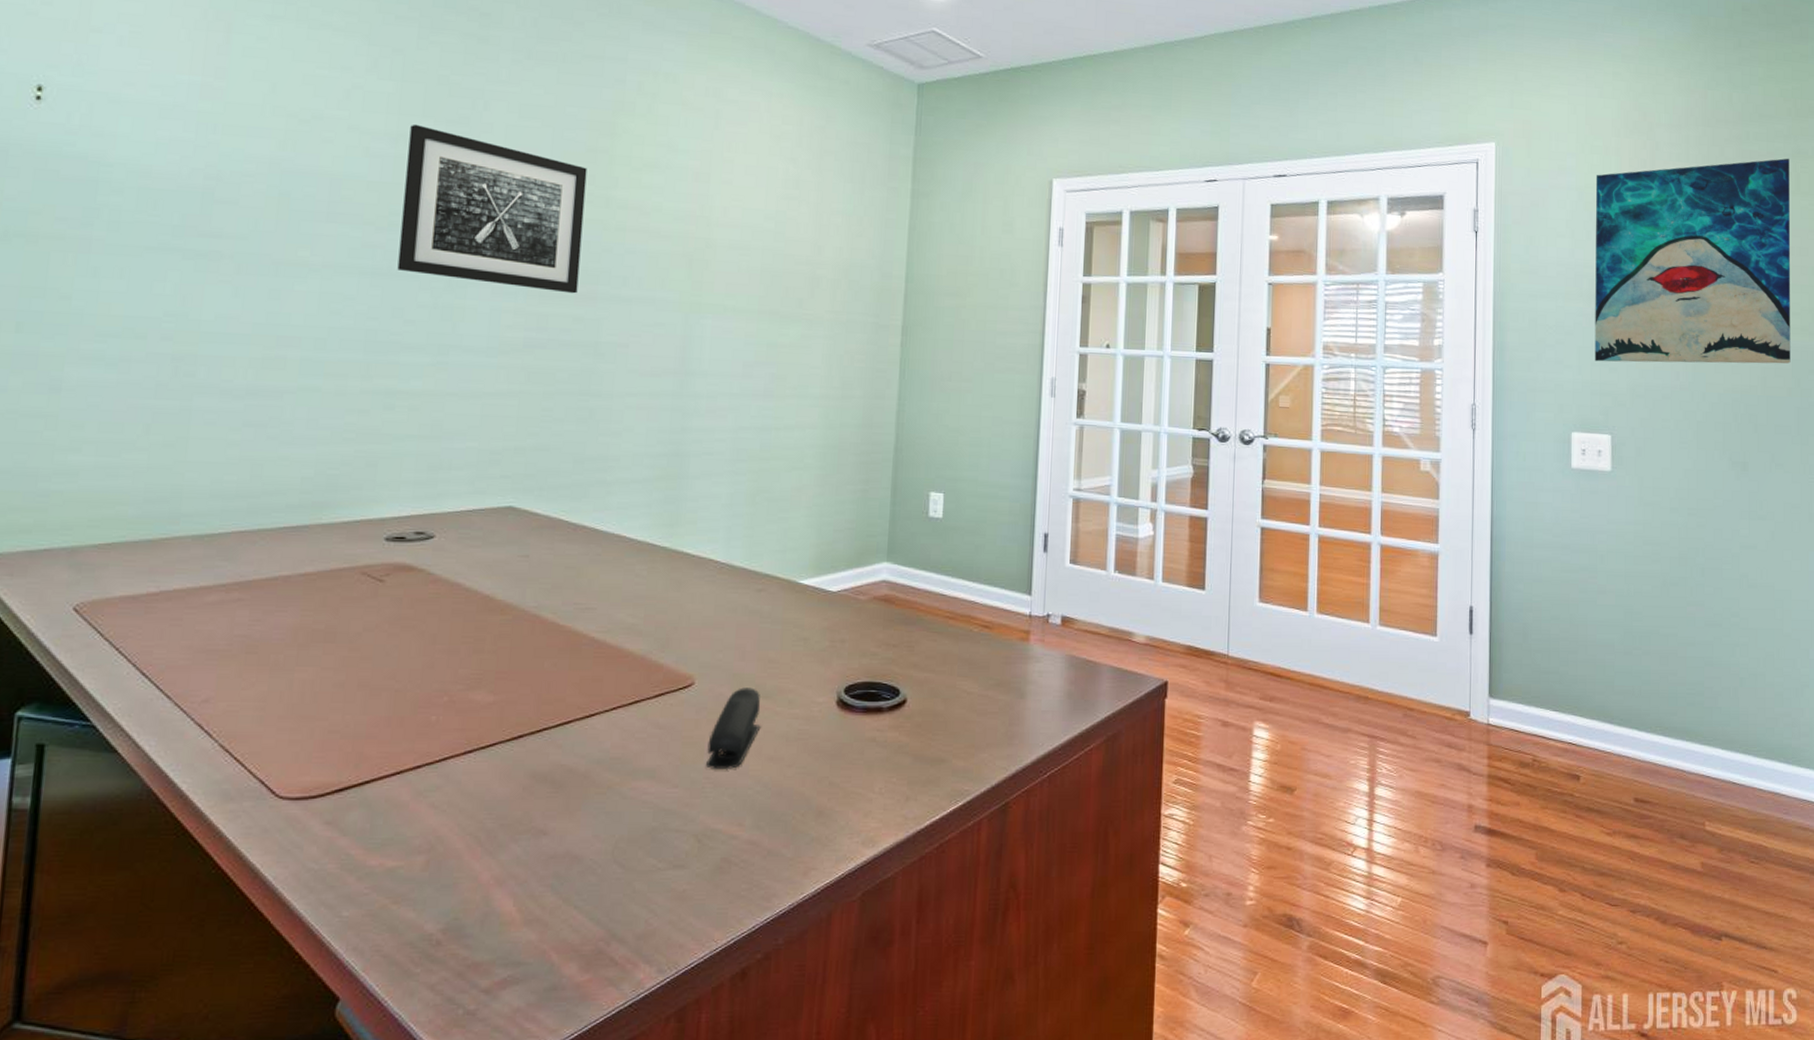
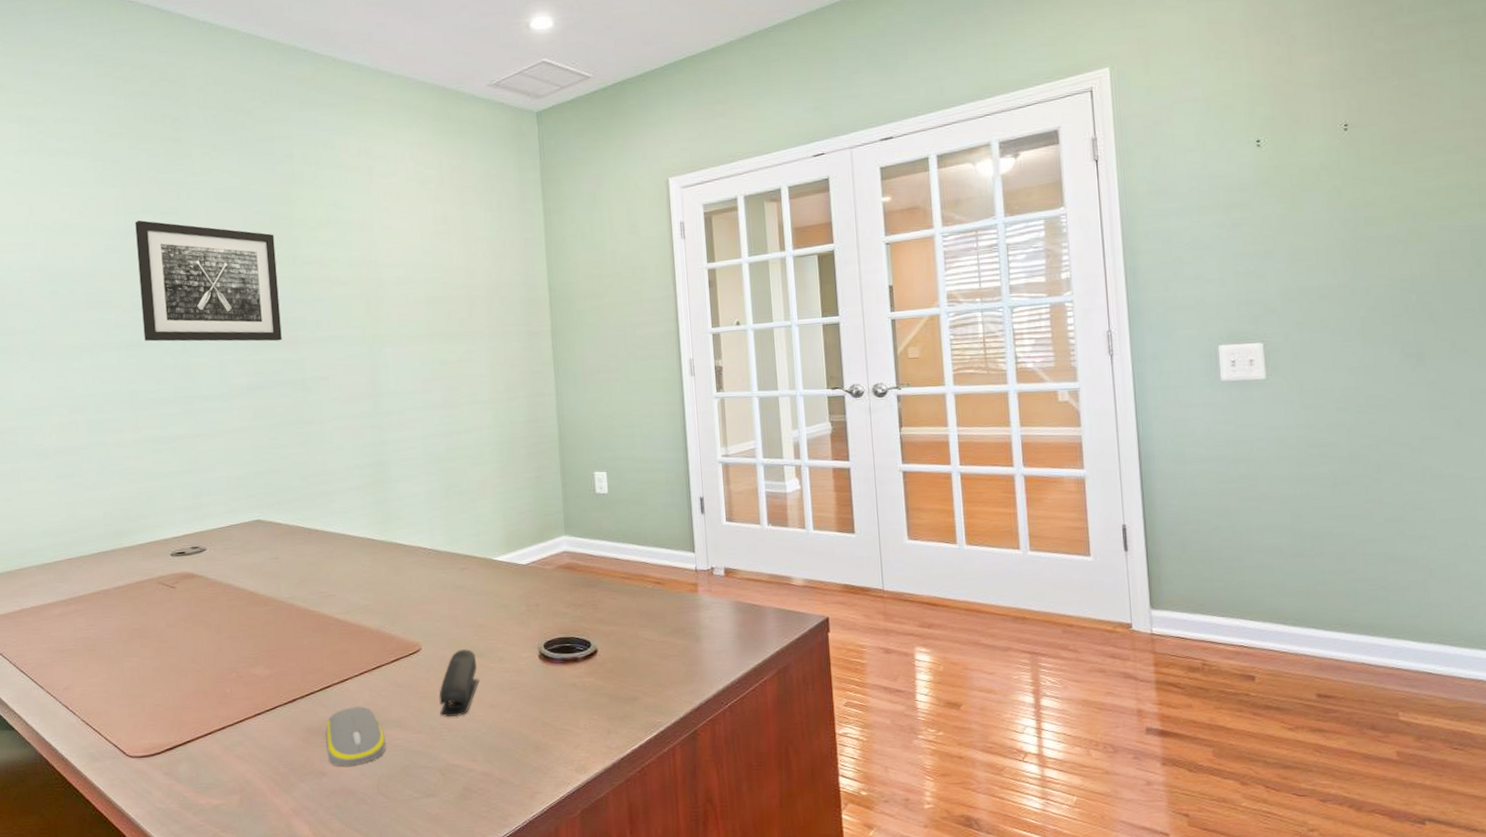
computer mouse: none [553,748,632,825] -> present [325,705,386,767]
wall art: present [1594,158,1791,364] -> none [1224,24,1469,272]

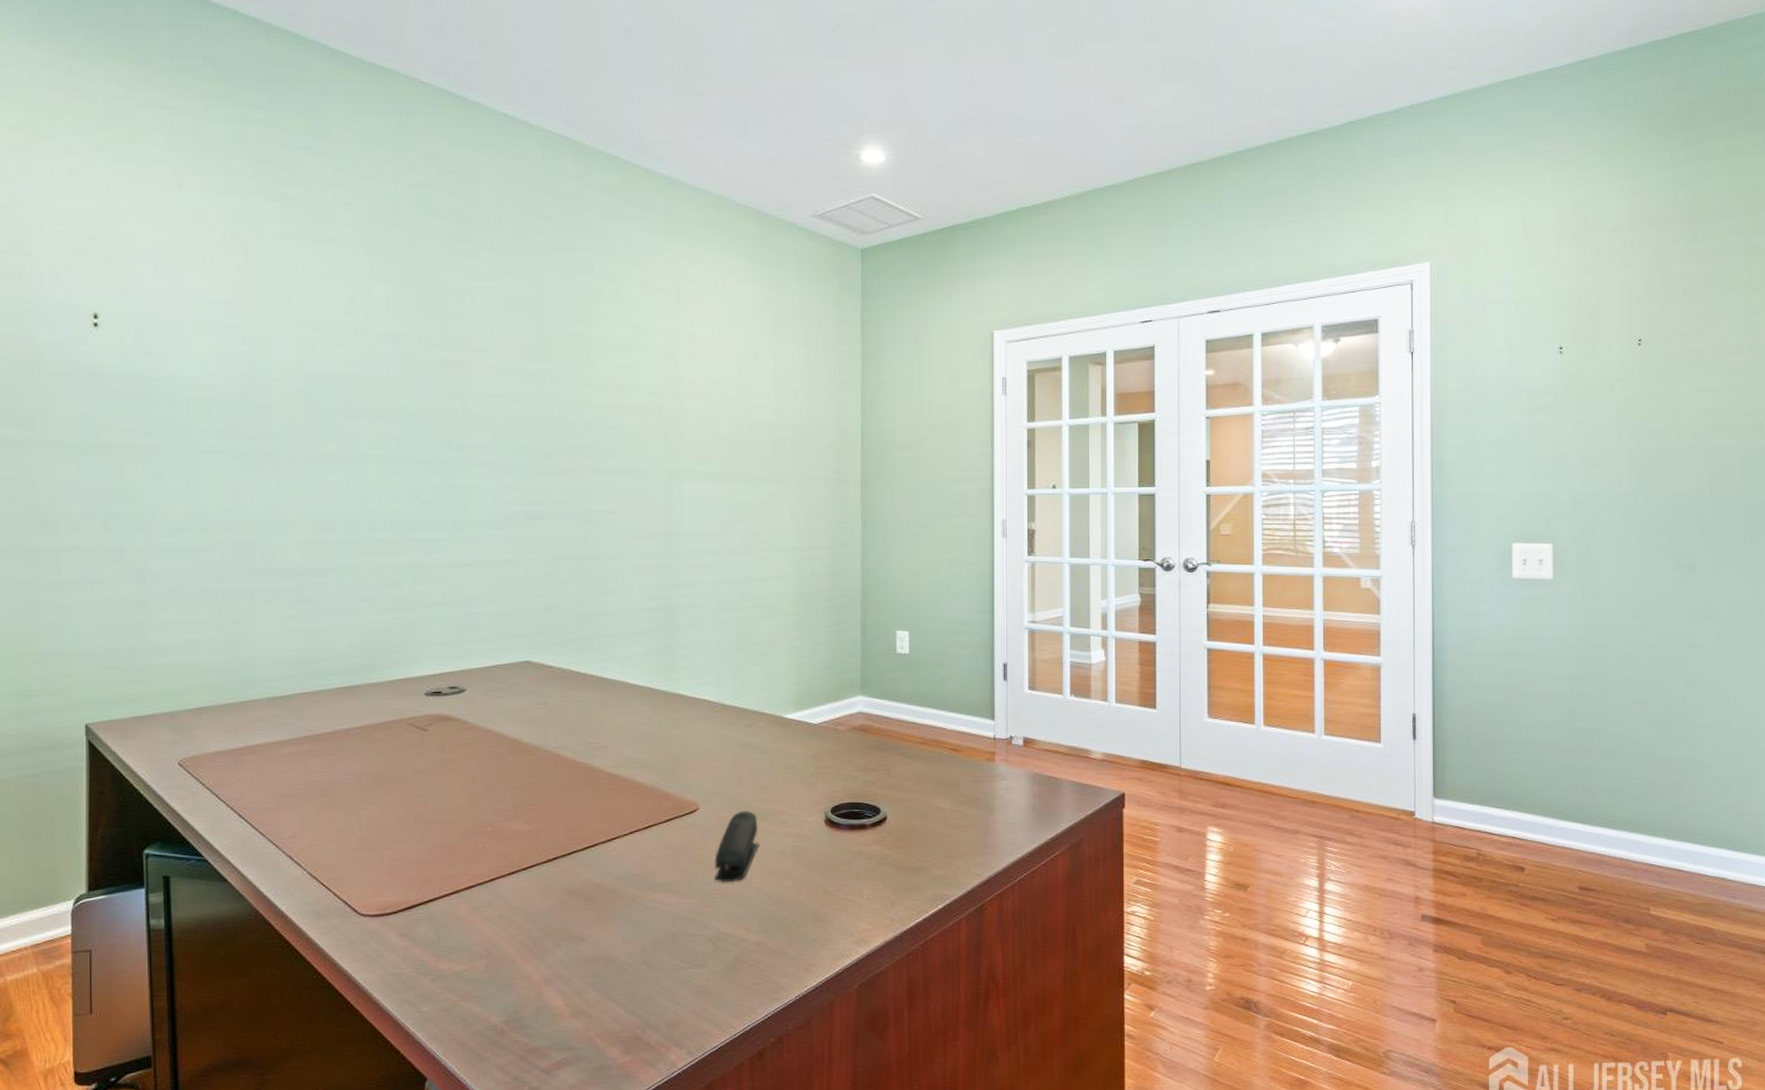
wall art: present [135,220,282,342] -> none [409,323,568,468]
computer mouse: present [325,705,386,767] -> none [586,867,653,932]

